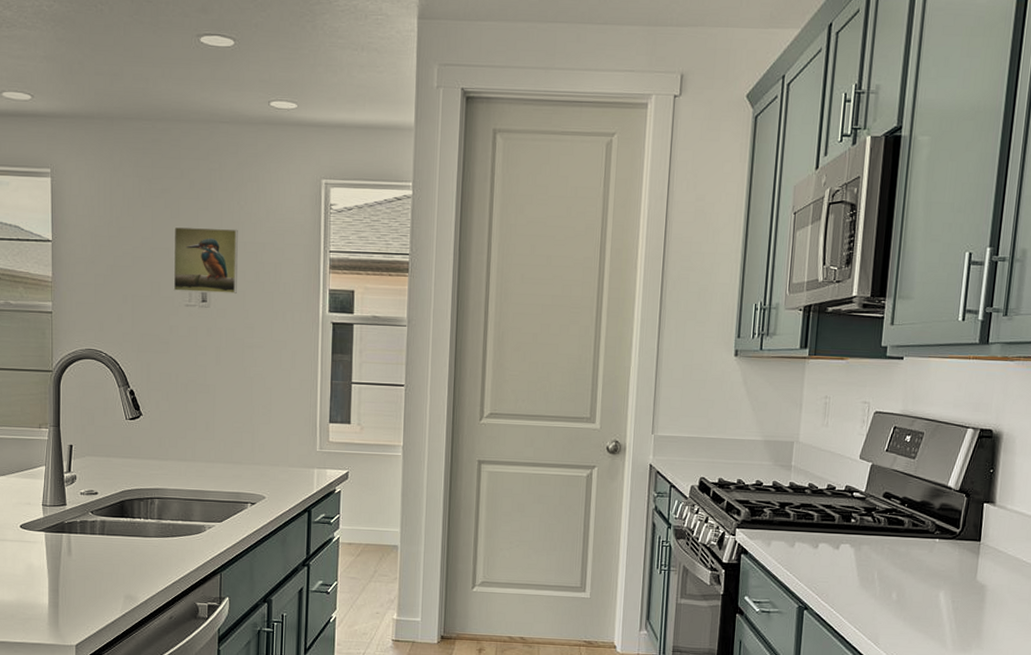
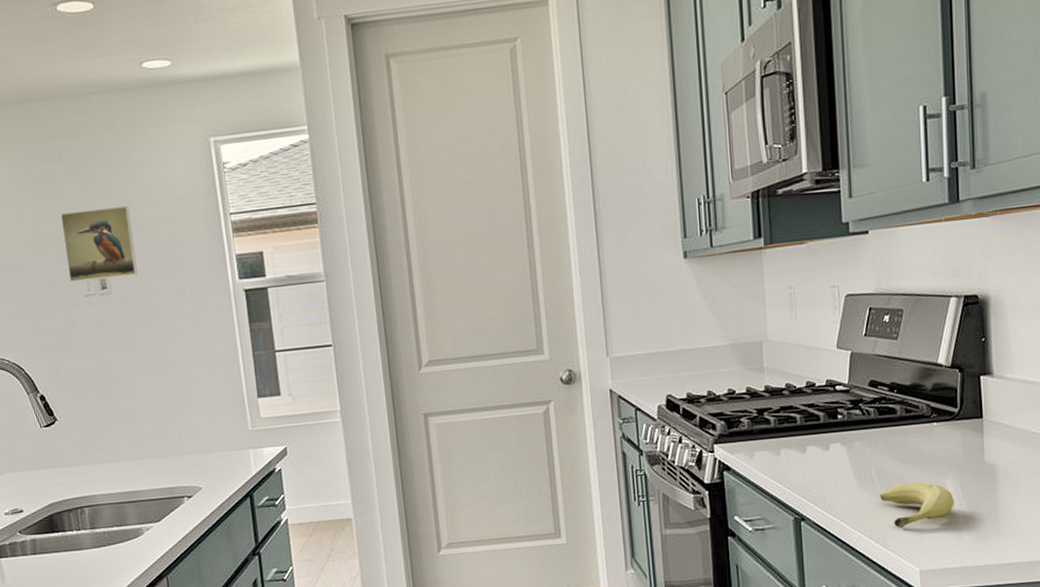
fruit: none [878,589,945,629] -> present [880,482,955,528]

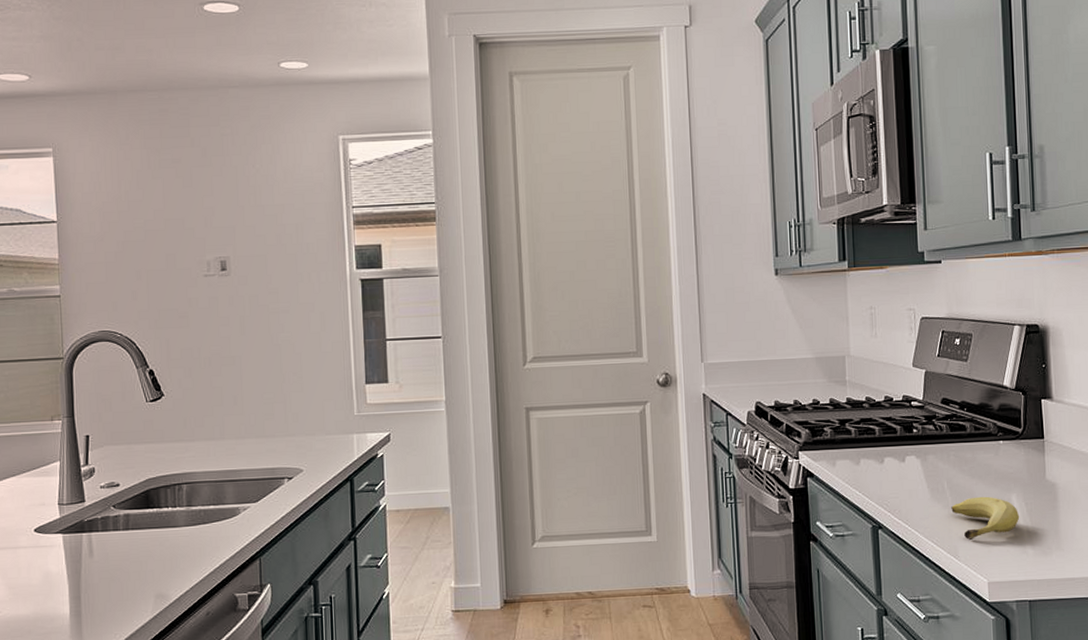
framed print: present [60,205,138,282] -> none [187,193,258,262]

